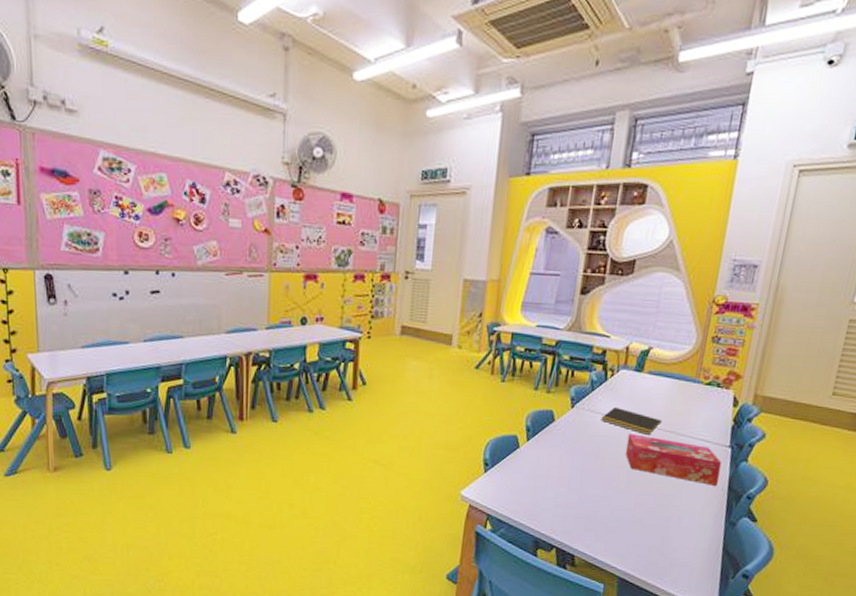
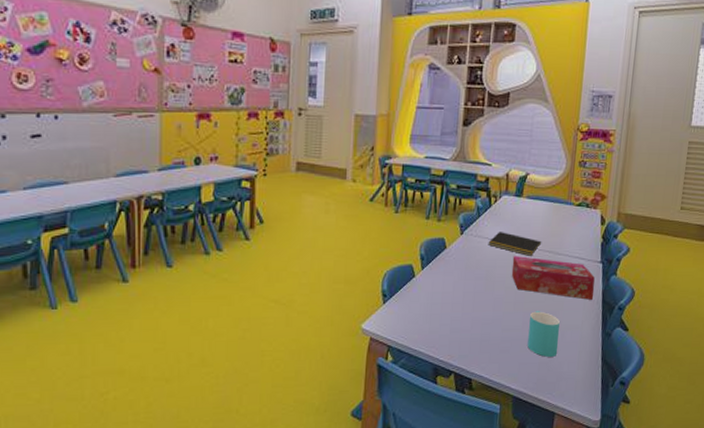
cup: none [638,492,677,541] -> present [527,311,560,357]

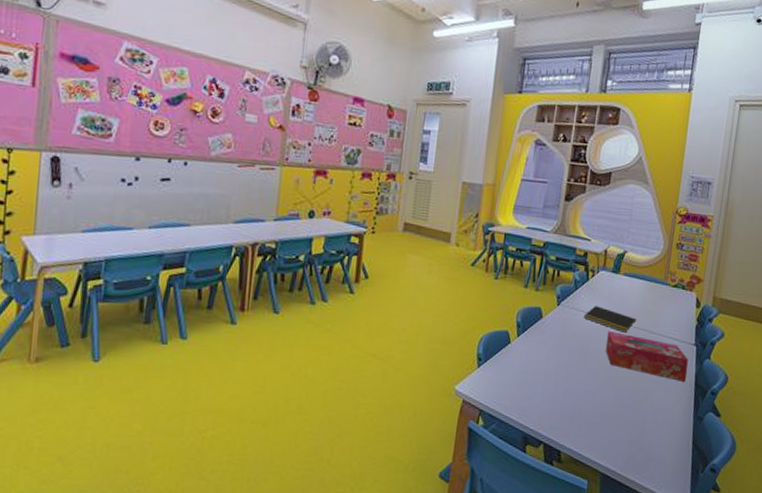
cup: present [527,311,560,357] -> none [618,388,652,436]

